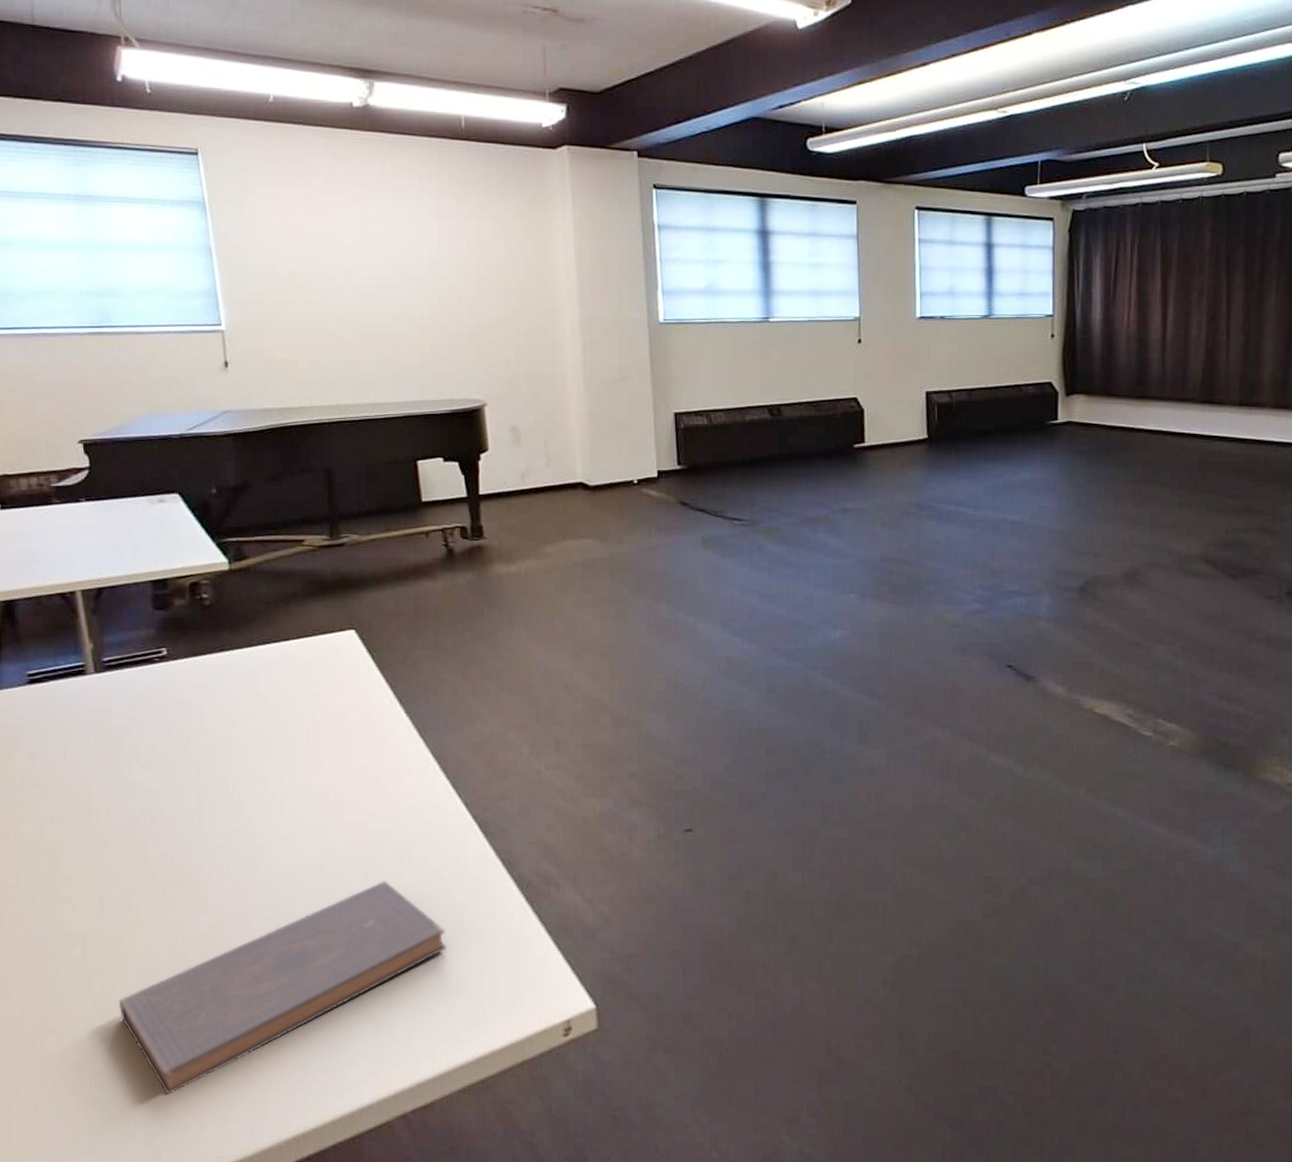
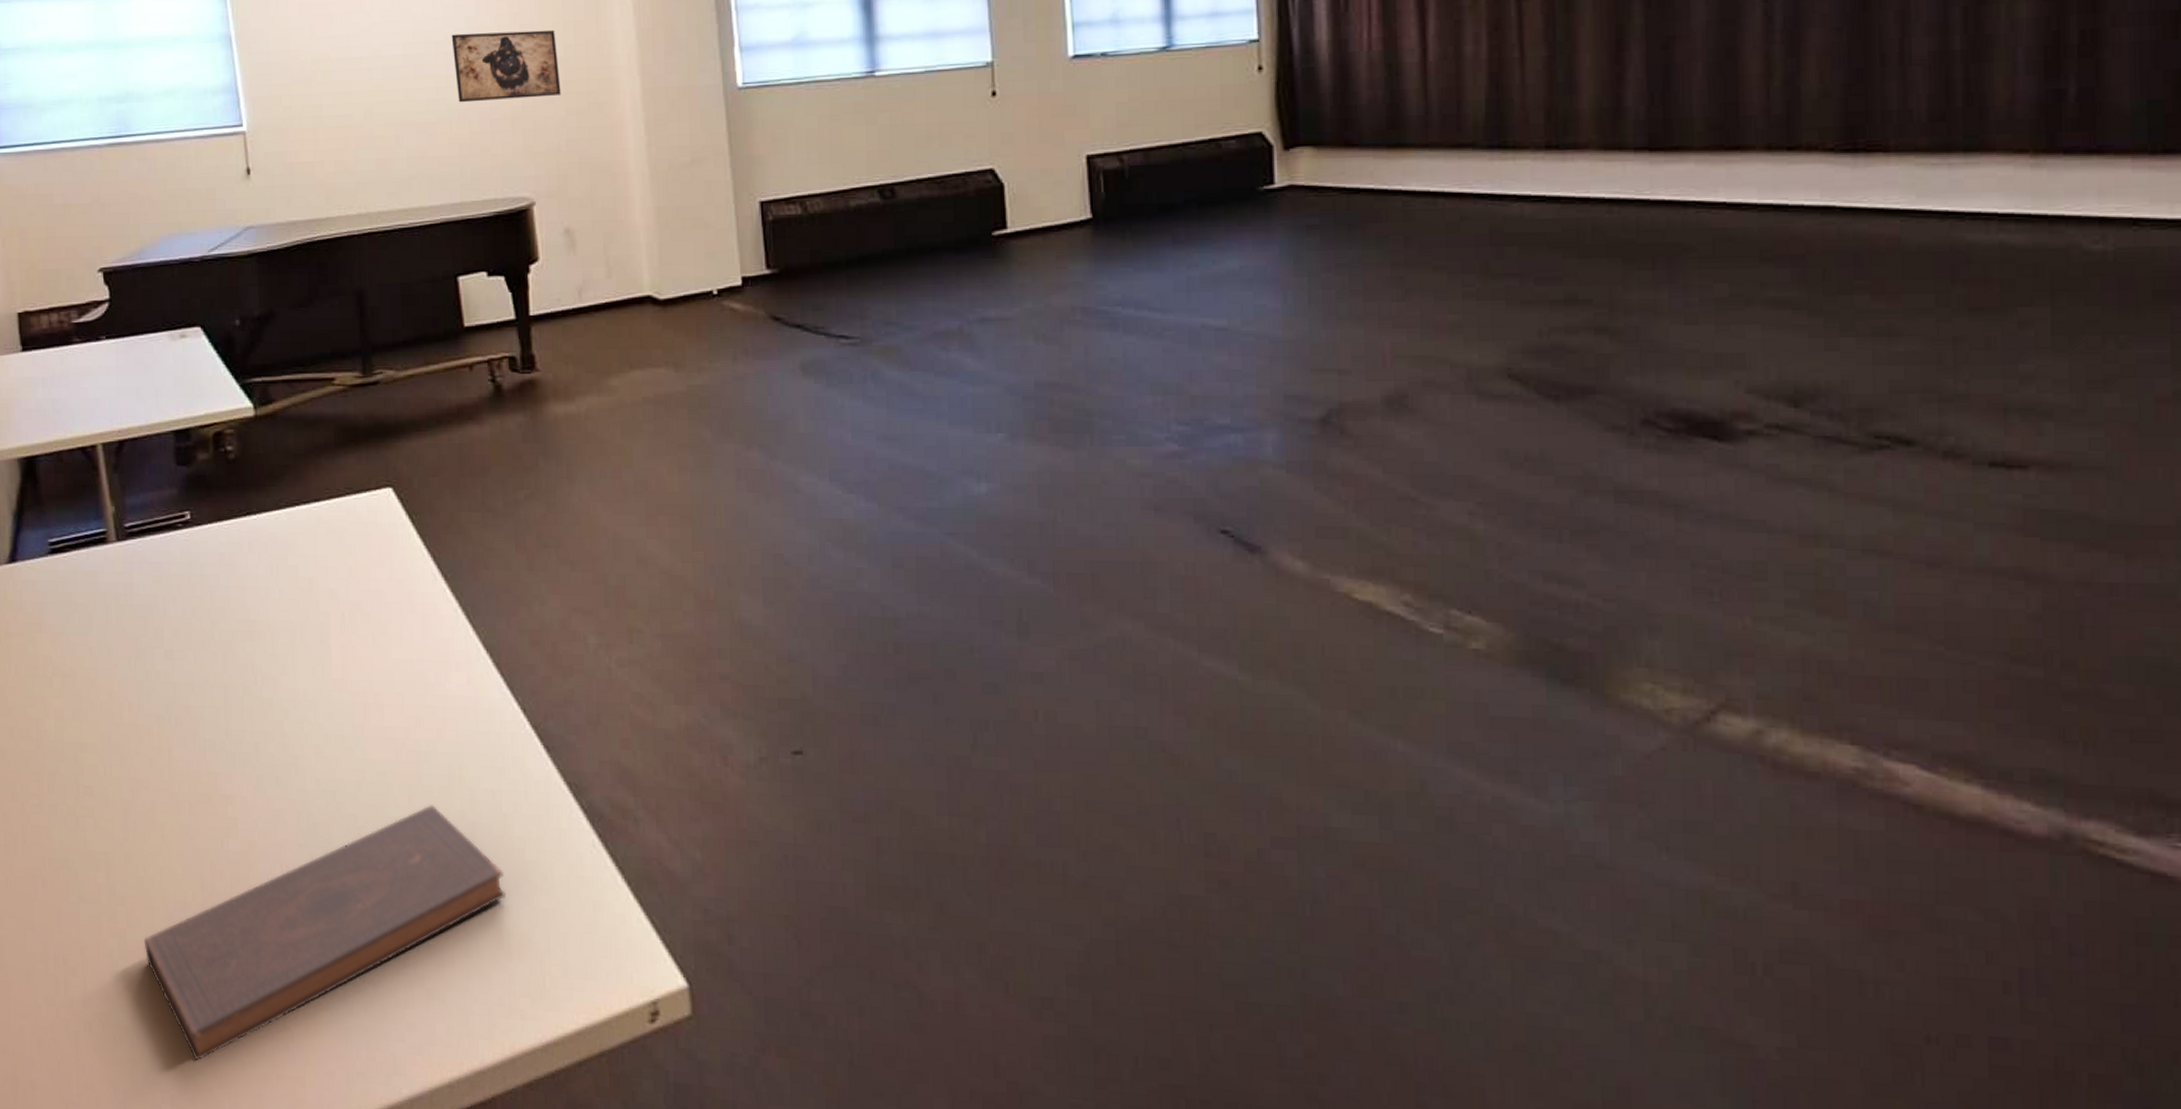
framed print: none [416,262,511,319] -> present [451,29,561,103]

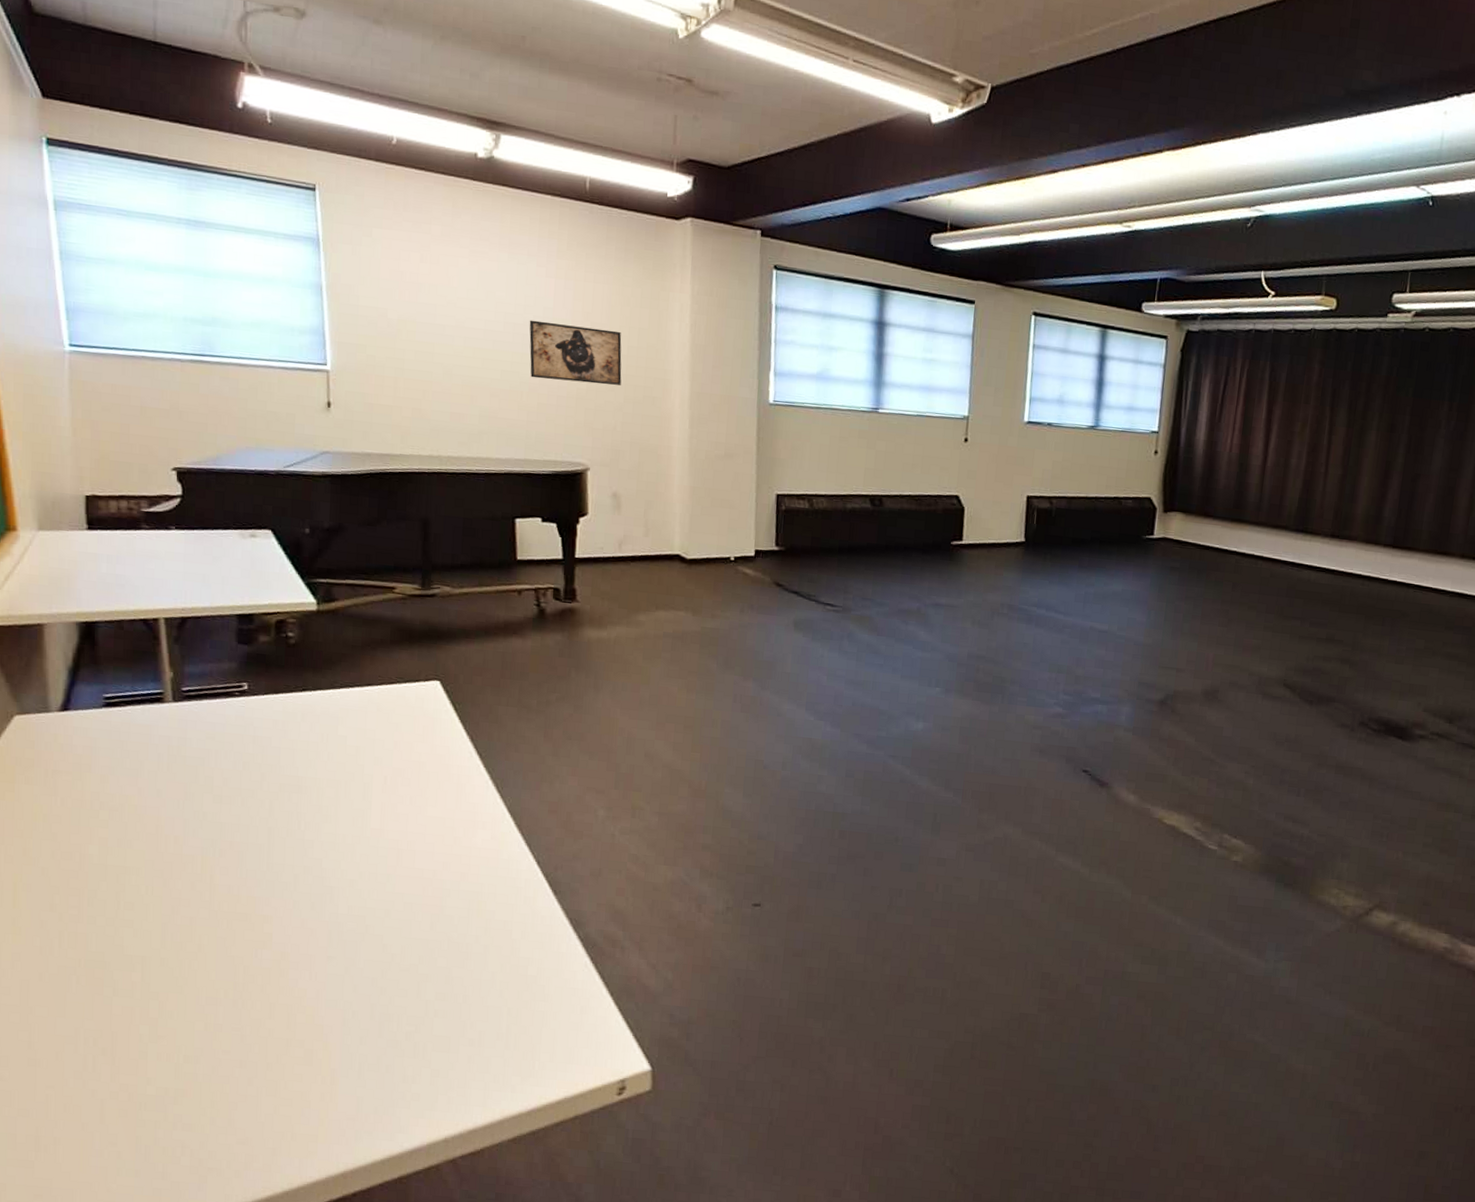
book: present [143,805,506,1061] -> none [174,930,508,1123]

